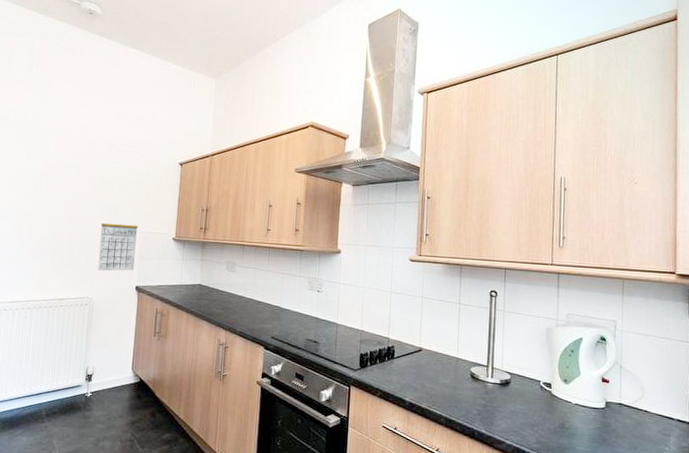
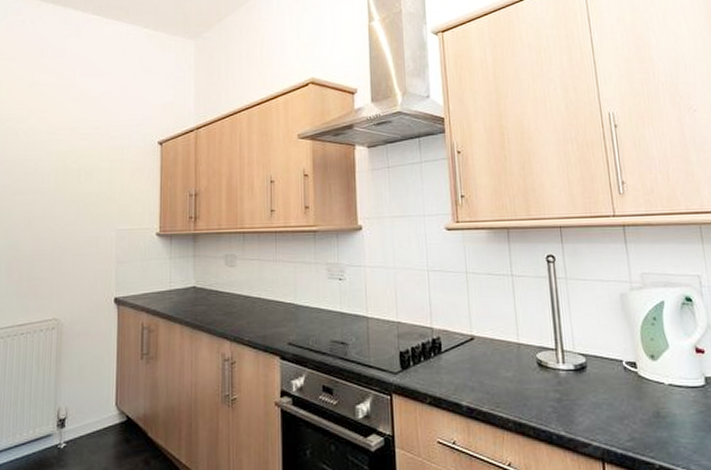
calendar: present [97,222,139,271] -> none [65,222,114,284]

